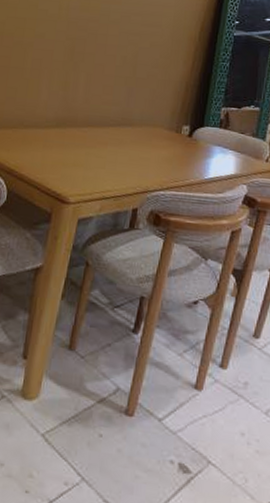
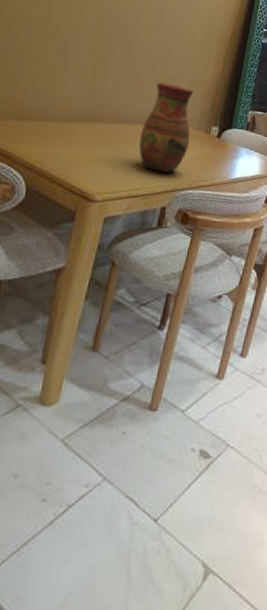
vase: none [109,84,163,175] -> present [139,81,194,173]

